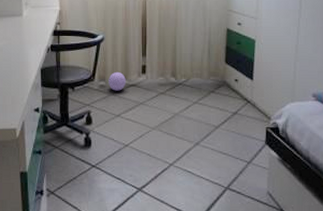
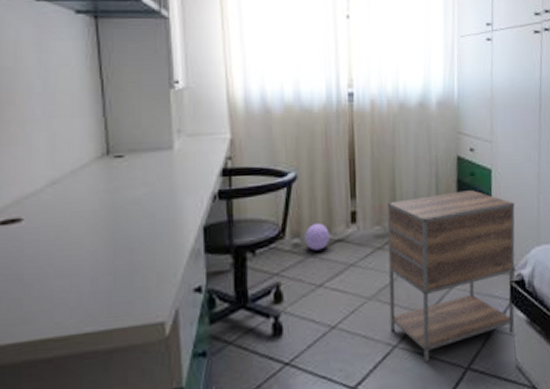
nightstand: none [168,55,274,179] -> present [387,190,515,362]

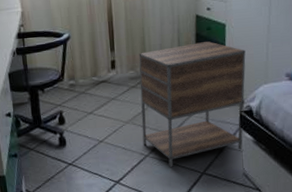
ball: present [305,222,330,251] -> none [78,69,96,89]

